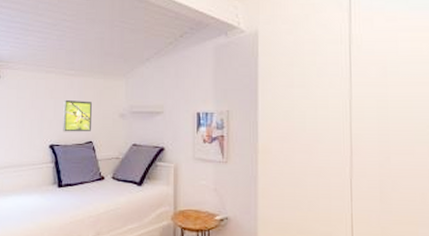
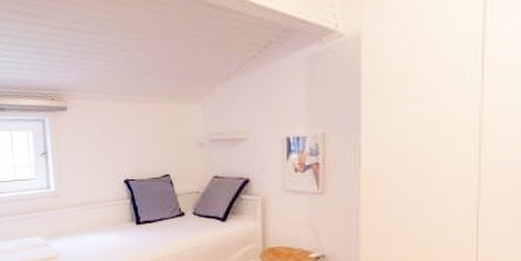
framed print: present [63,99,92,132] -> none [136,129,167,165]

